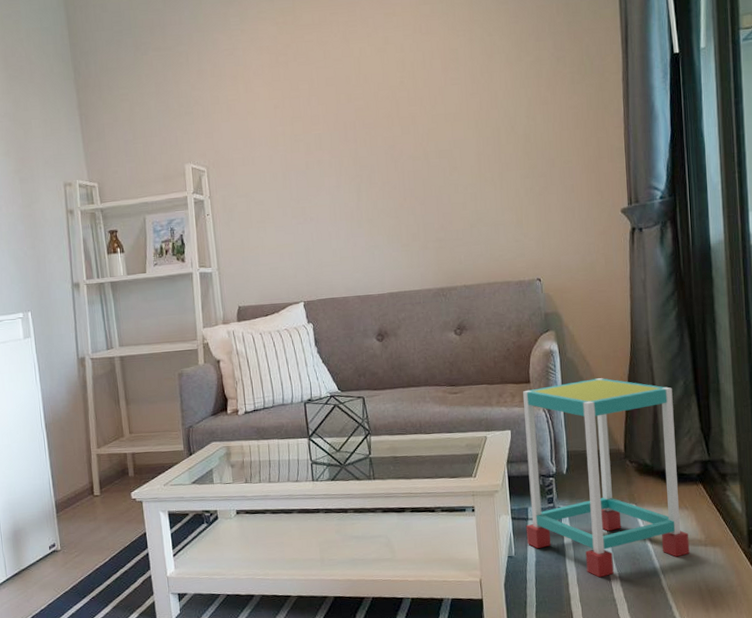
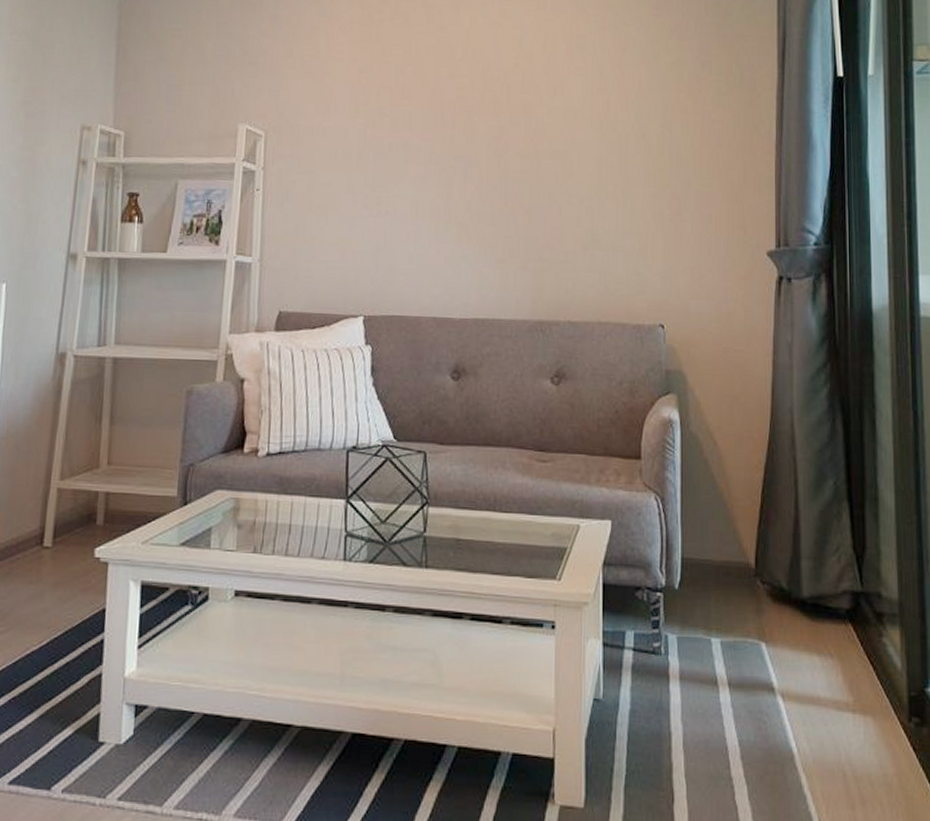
side table: present [522,378,690,578] -> none [620,463,833,744]

